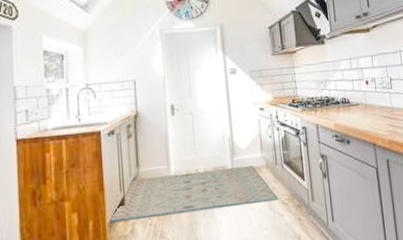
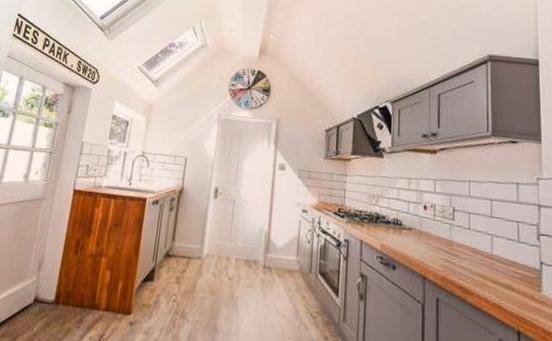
rug: present [110,166,279,222] -> none [138,251,308,311]

